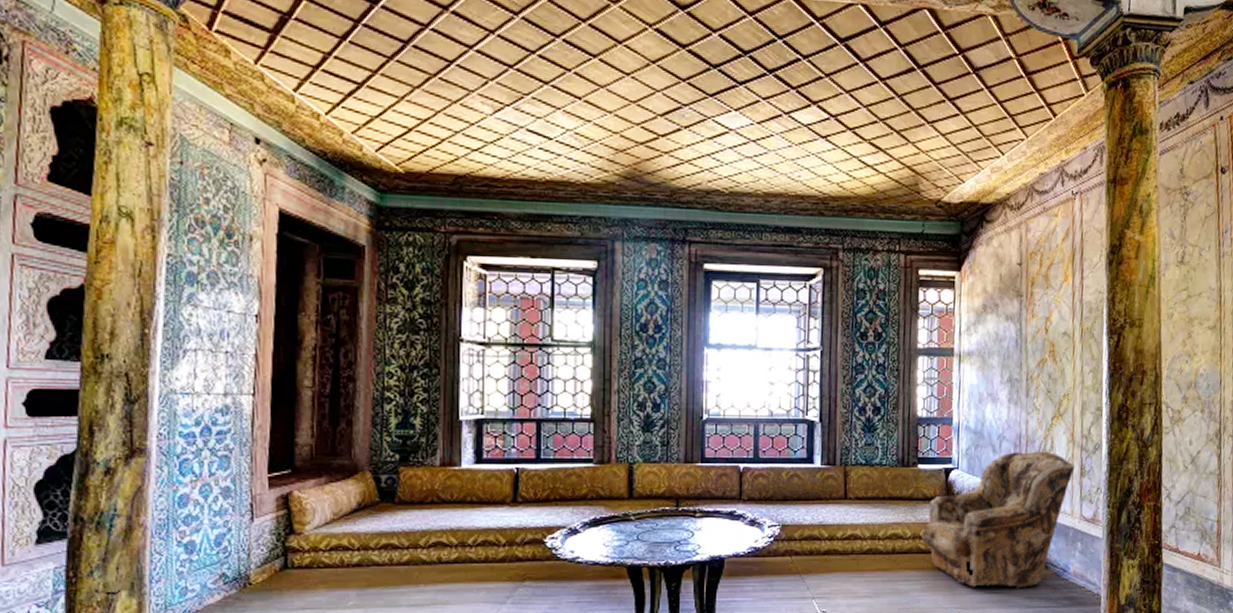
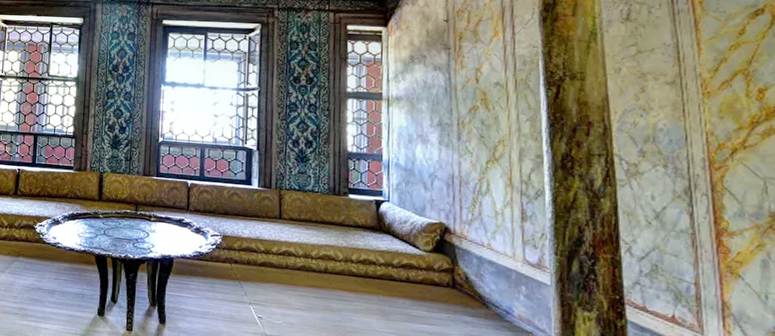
armchair: present [921,451,1074,589] -> none [353,190,514,324]

